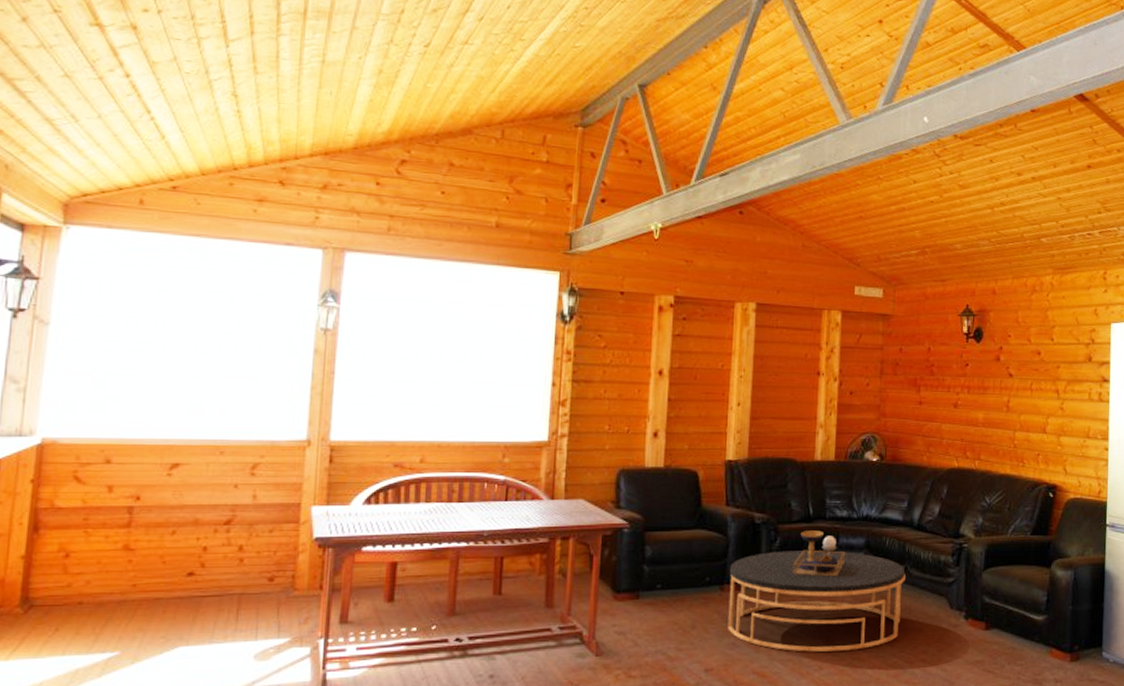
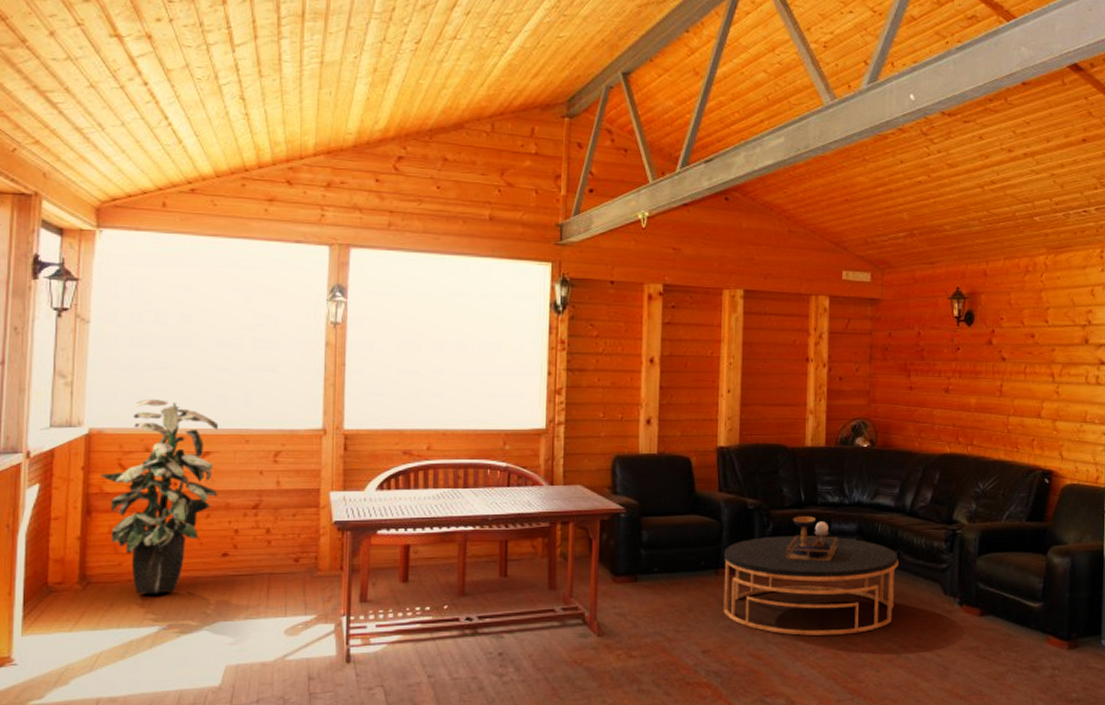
indoor plant: none [52,407,191,618] -> present [100,399,219,594]

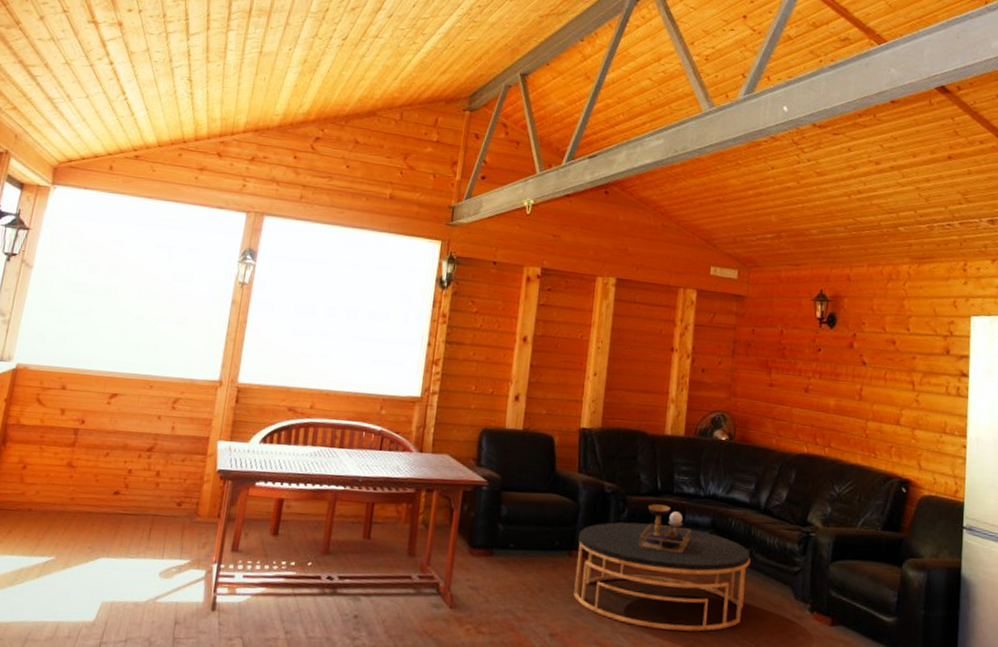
indoor plant: present [100,399,219,594] -> none [19,341,129,526]

